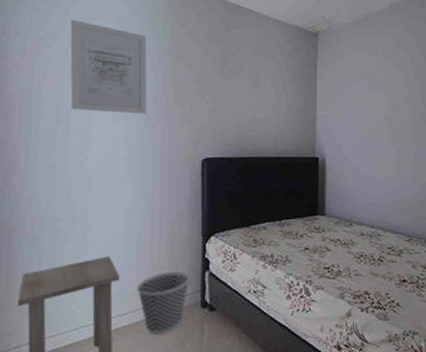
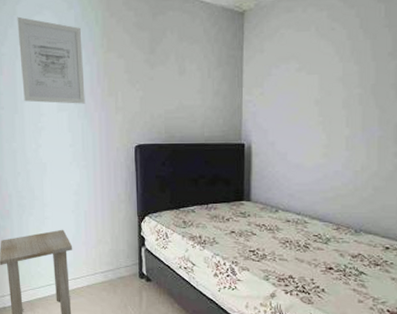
wastebasket: present [136,271,190,335] -> none [86,245,129,297]

